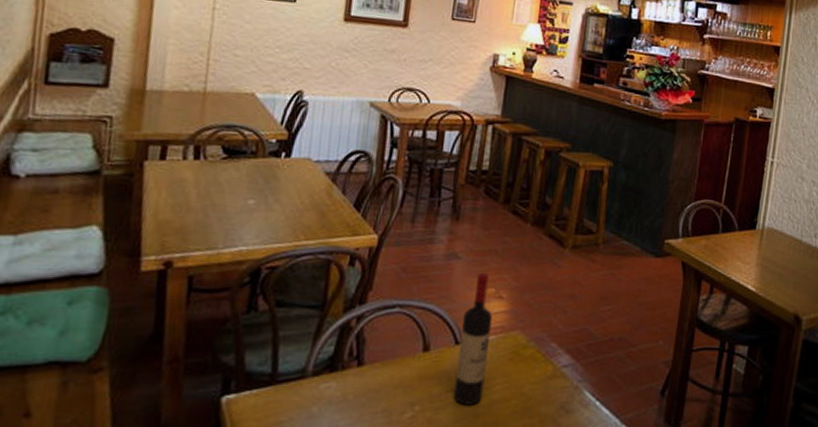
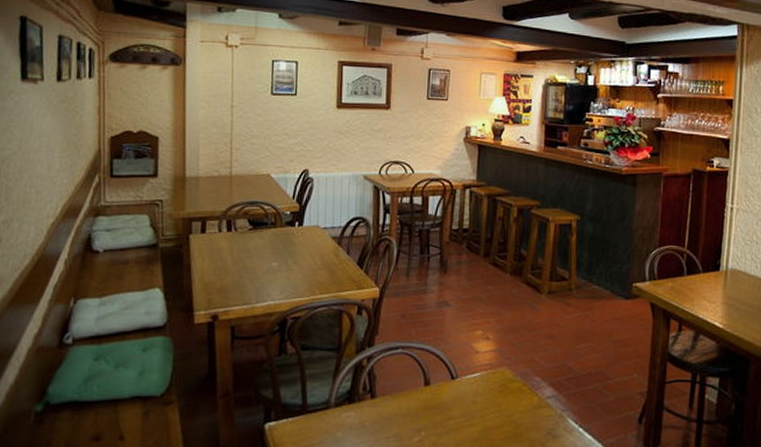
wine bottle: present [453,272,493,405] -> none [453,317,482,431]

